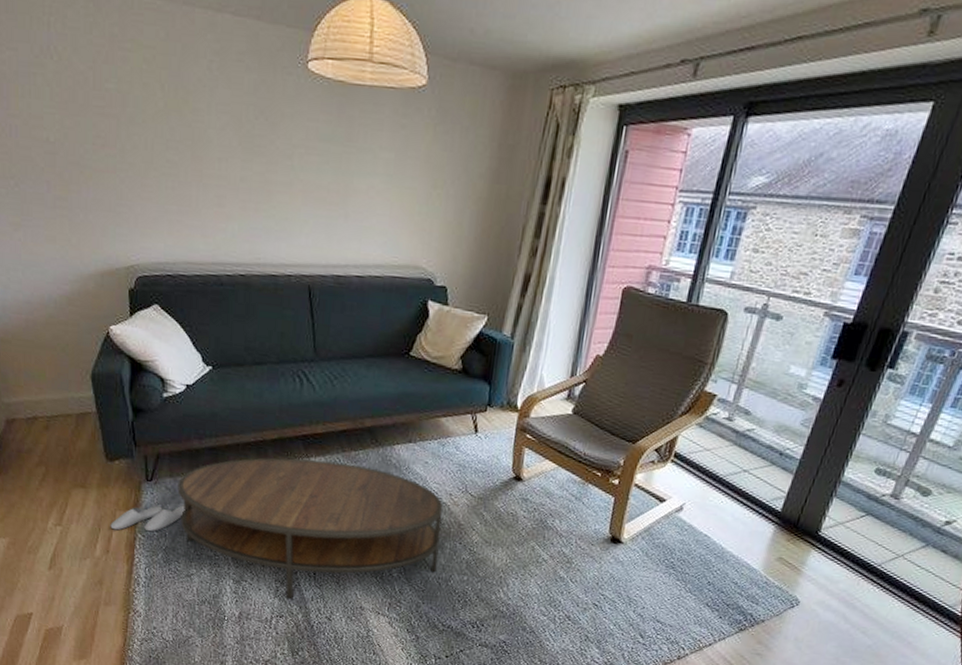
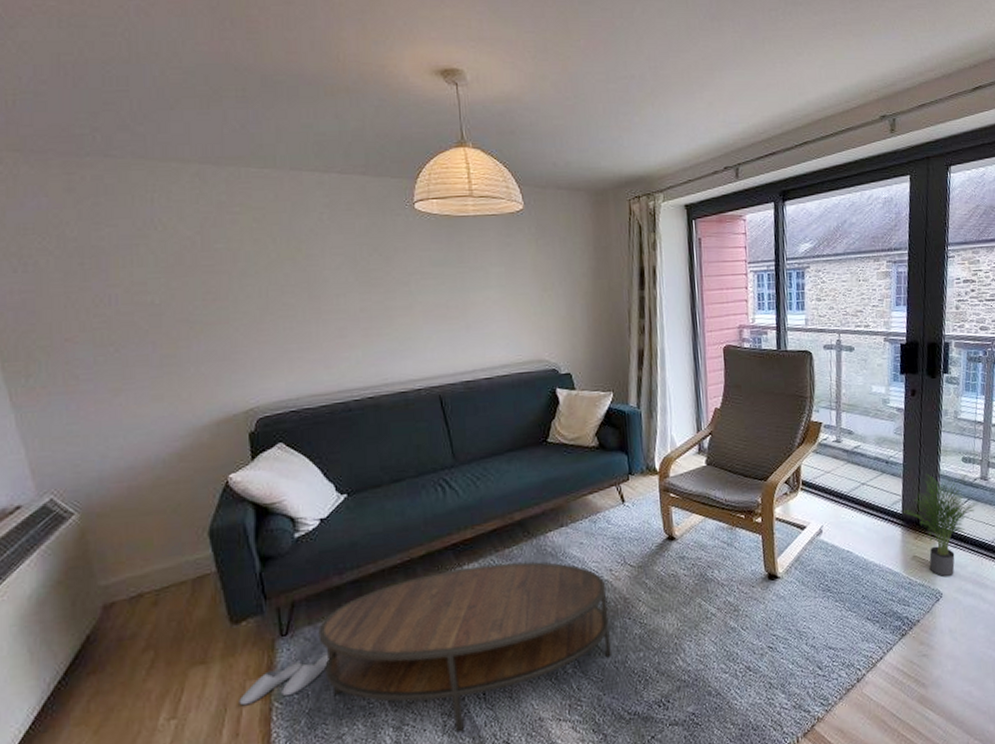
potted plant: none [783,477,880,588] -> present [904,474,979,577]

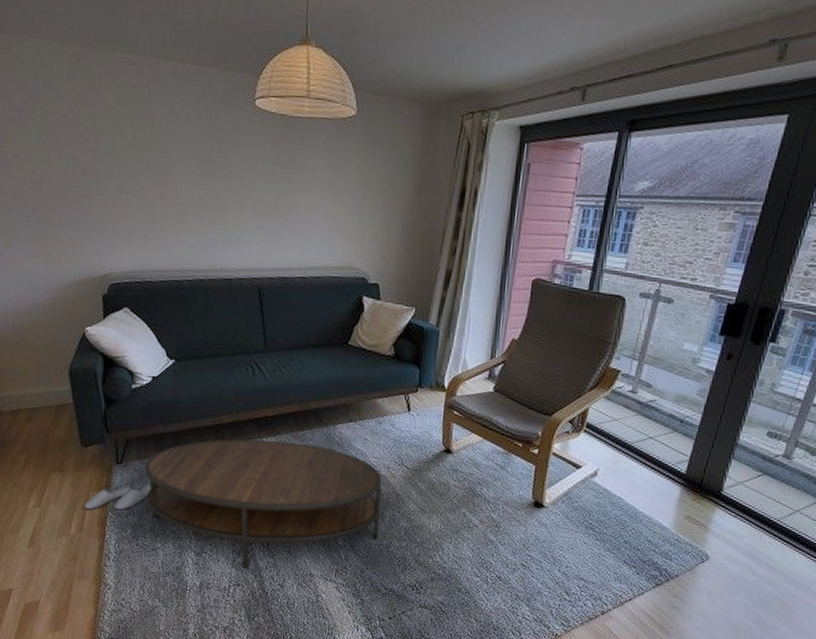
potted plant: present [904,474,979,577] -> none [688,441,775,543]

